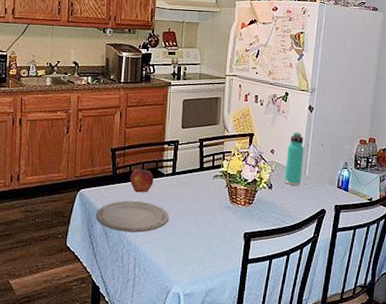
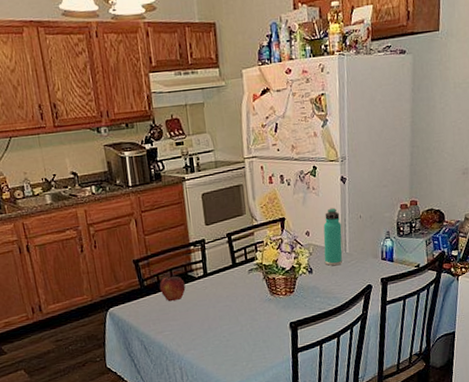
plate: present [95,200,169,233] -> none [130,309,209,344]

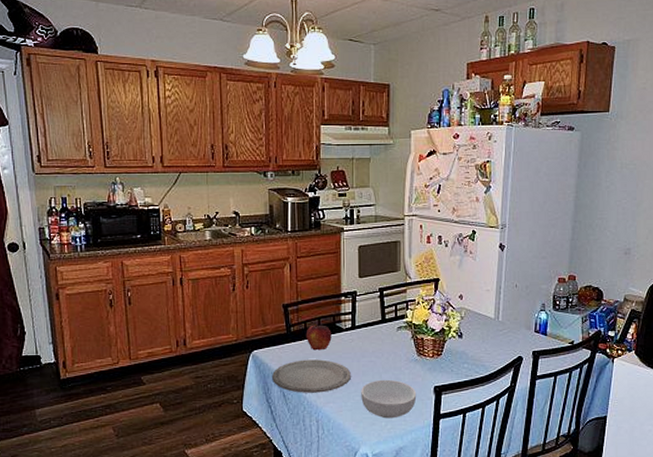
plate: none [130,309,209,344] -> present [271,359,351,393]
cereal bowl: none [219,321,274,359] -> present [361,379,417,419]
thermos bottle: present [323,207,343,266] -> none [475,274,496,333]

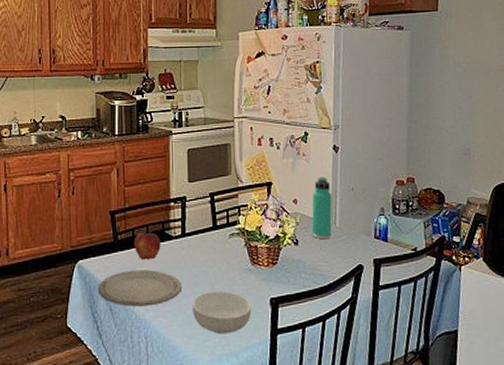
thermos bottle: none [475,274,496,333] -> present [311,177,332,240]

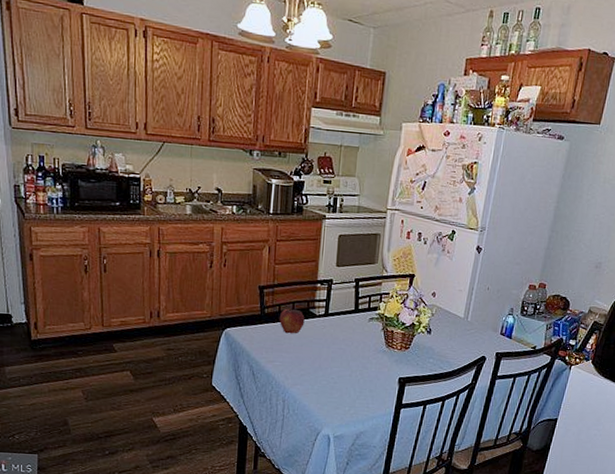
plate: present [97,269,182,307] -> none [242,341,320,375]
cereal bowl: present [192,291,252,334] -> none [328,366,382,405]
thermos bottle: present [311,177,332,240] -> none [444,274,468,332]

